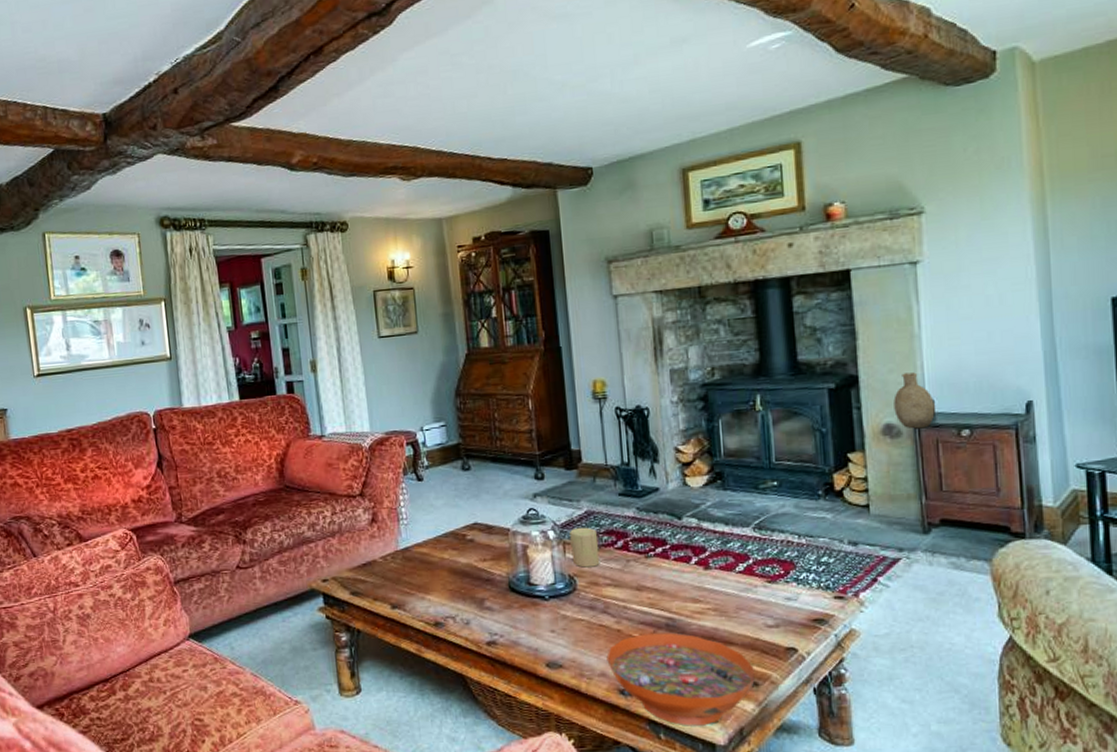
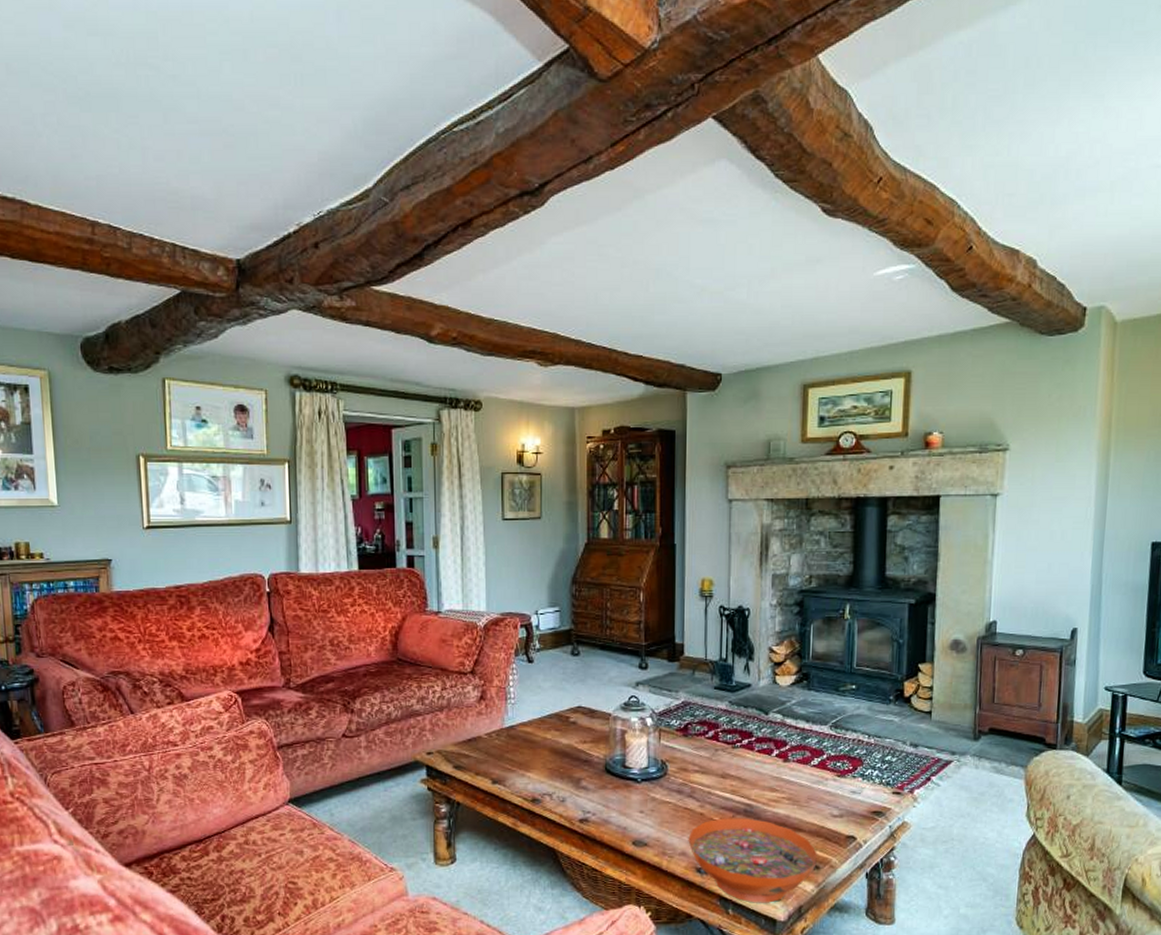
candle: present [570,527,600,568] -> none [666,716,692,754]
decorative vase: present [893,372,935,429] -> none [962,595,997,646]

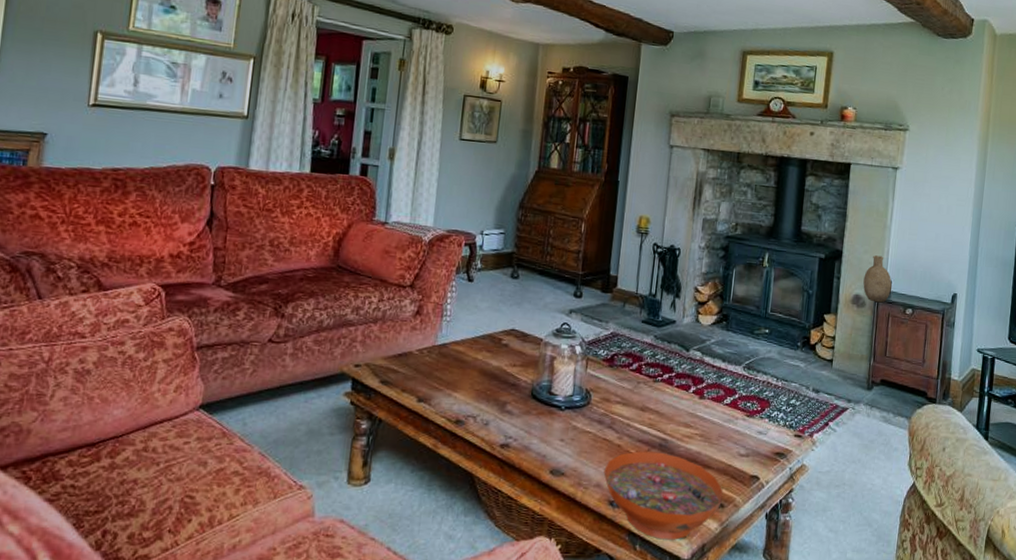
decorative vase: none [962,595,997,646] -> present [863,255,892,303]

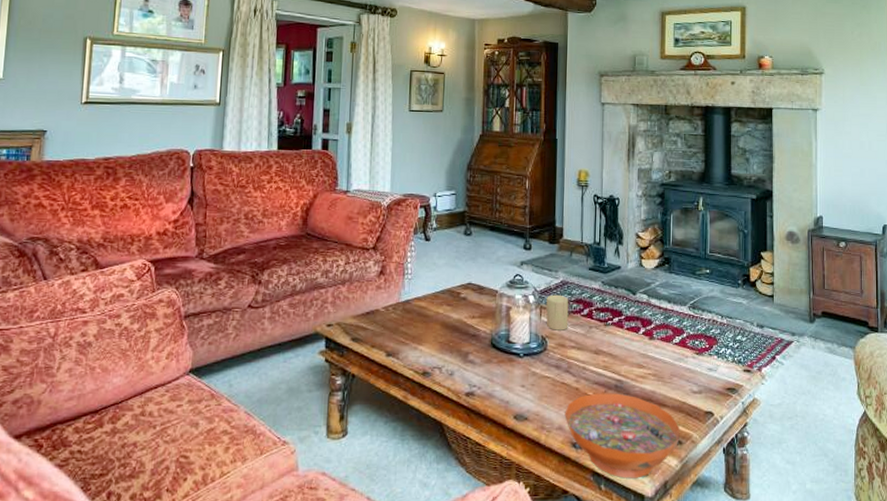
candle: none [591,346,618,385] -> present [546,294,569,330]
decorative vase: present [863,255,892,303] -> none [795,193,823,238]

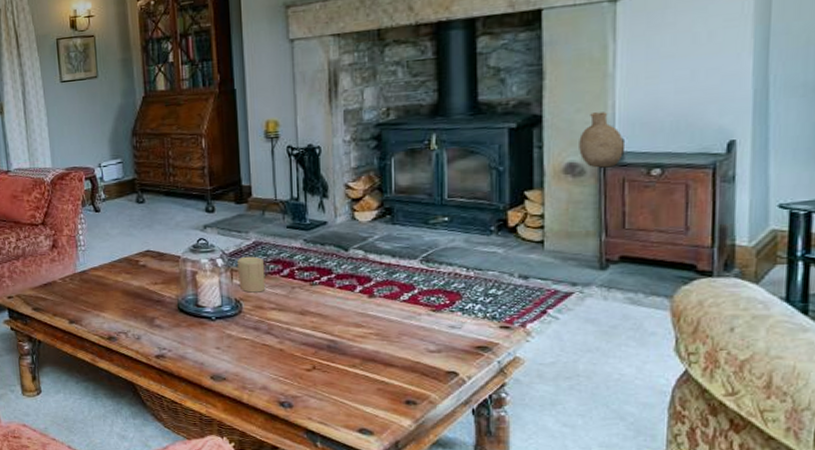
decorative bowl: present [565,393,680,479] -> none [268,353,413,437]
decorative vase: none [795,193,823,238] -> present [579,112,624,168]

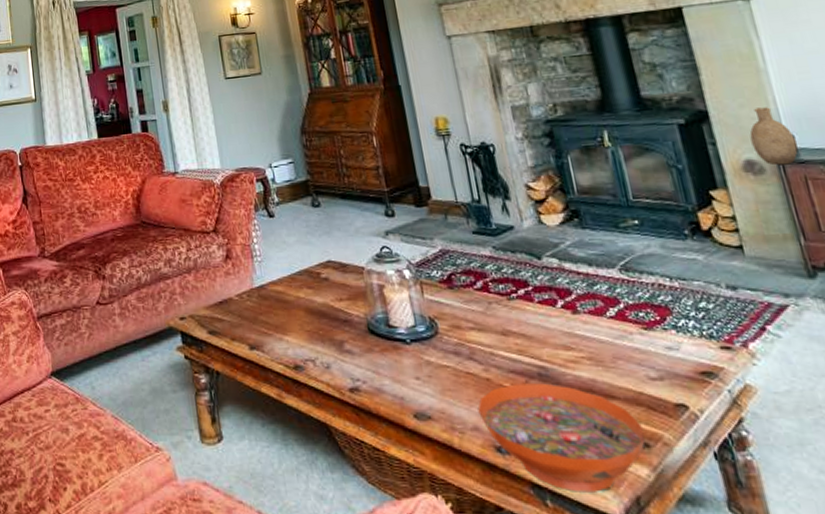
candle: present [237,256,266,293] -> none [426,266,461,310]
decorative bowl: none [268,353,413,437] -> present [477,383,645,492]

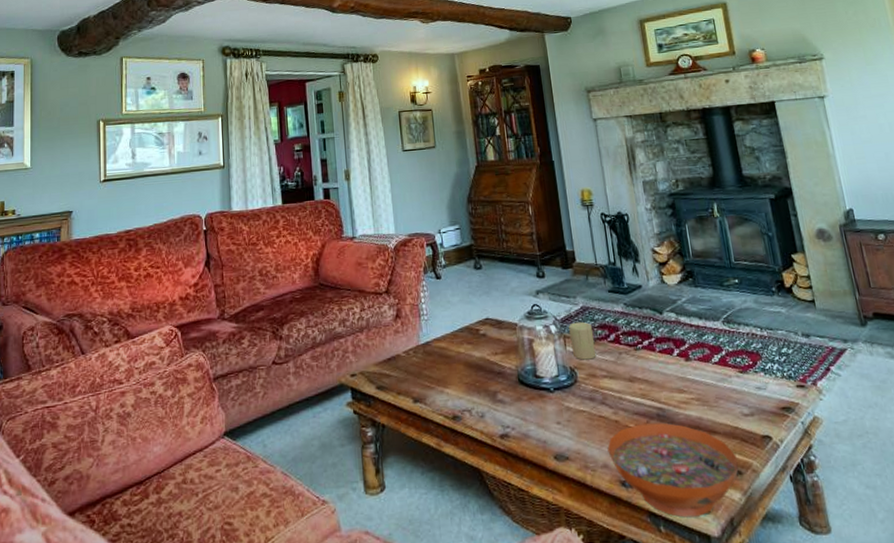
candle: none [426,266,461,310] -> present [569,321,597,360]
decorative vase: present [749,107,798,166] -> none [821,185,856,234]

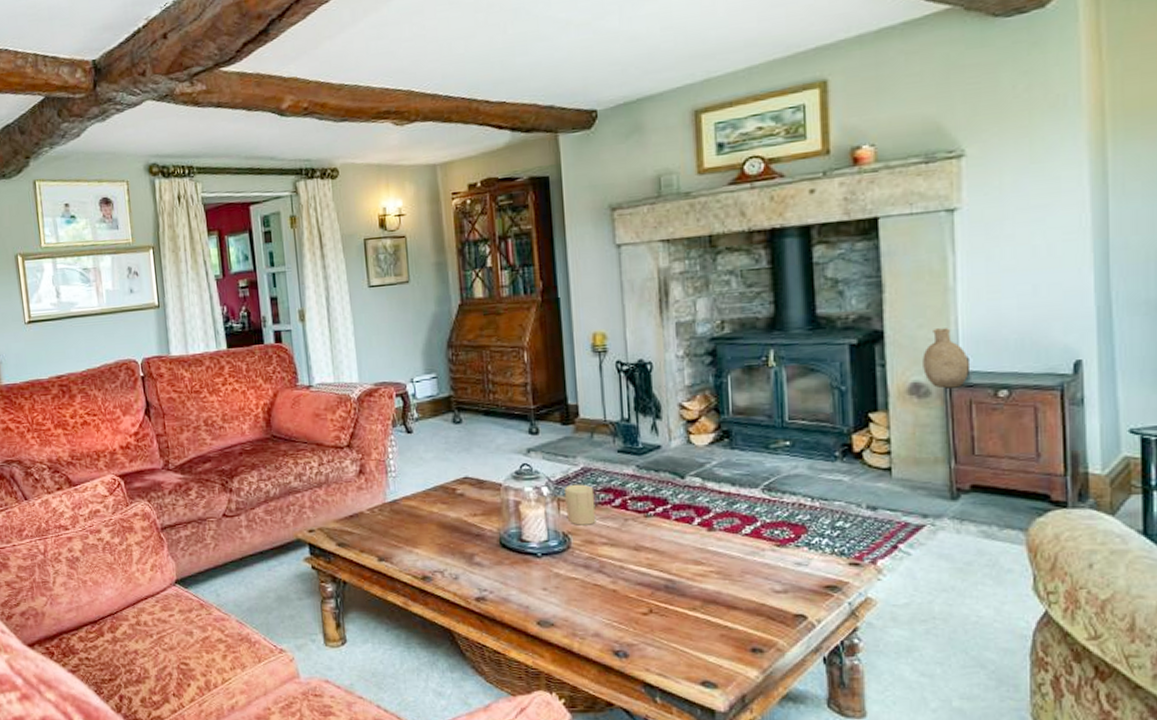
decorative bowl: present [607,422,739,518] -> none [601,595,759,691]
decorative vase: none [821,185,856,234] -> present [922,328,969,389]

